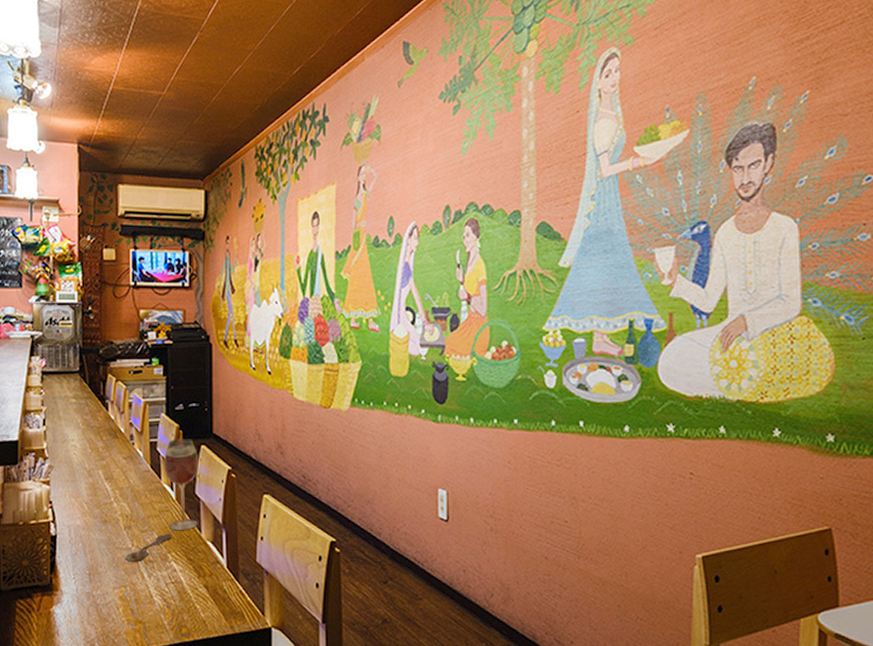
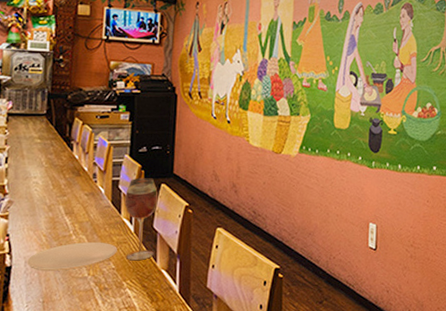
plate: none [71,509,160,541] -> present [27,241,118,271]
spoon: present [124,533,172,563] -> none [79,263,128,291]

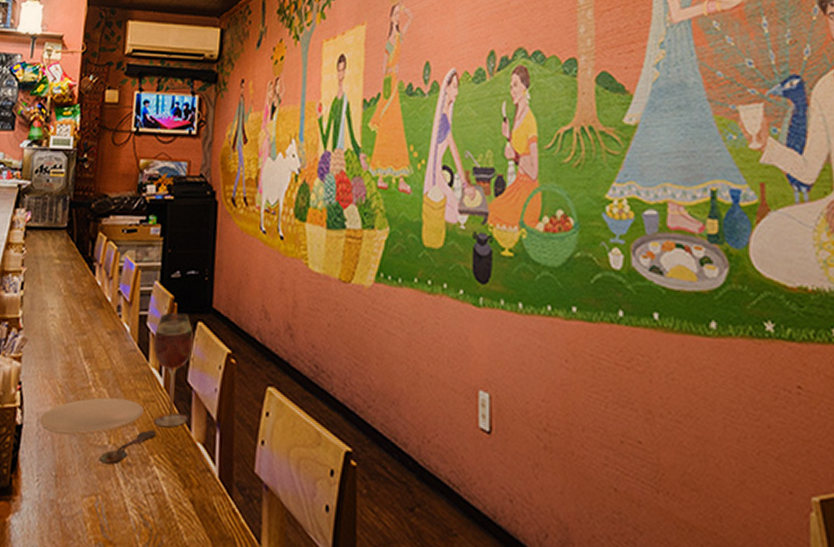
spoon: none [79,263,128,291] -> present [98,429,156,465]

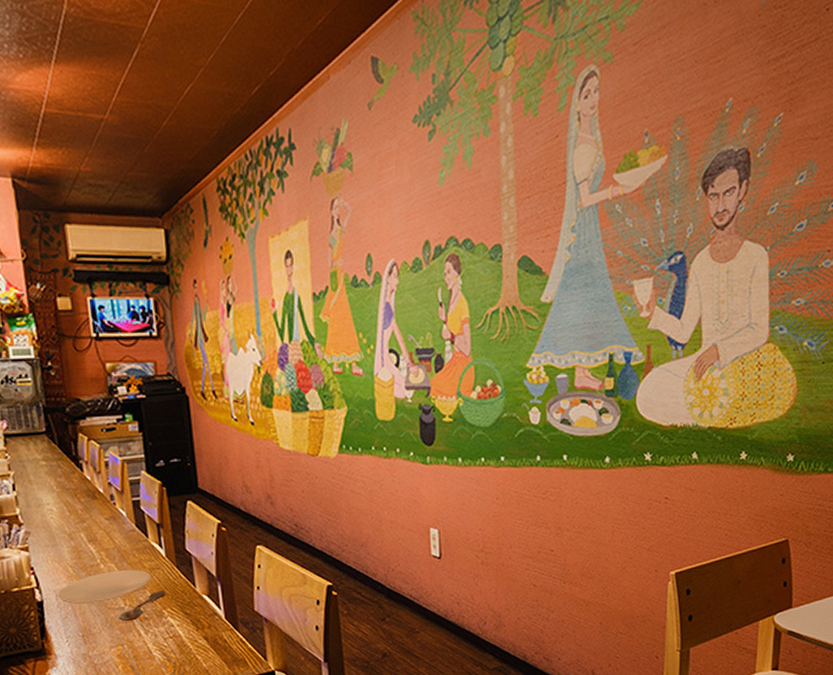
wineglass: present [153,312,194,428] -> none [149,495,192,587]

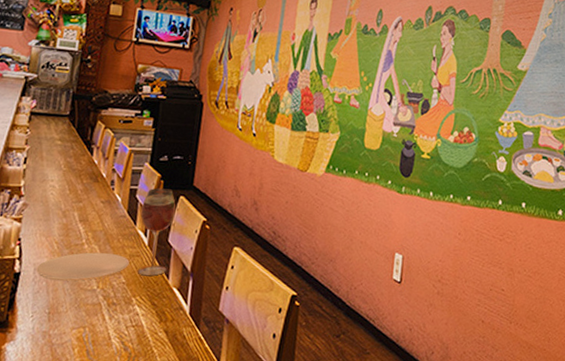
spoon: present [118,590,166,622] -> none [87,277,139,305]
wineglass: none [149,495,192,587] -> present [138,188,176,276]

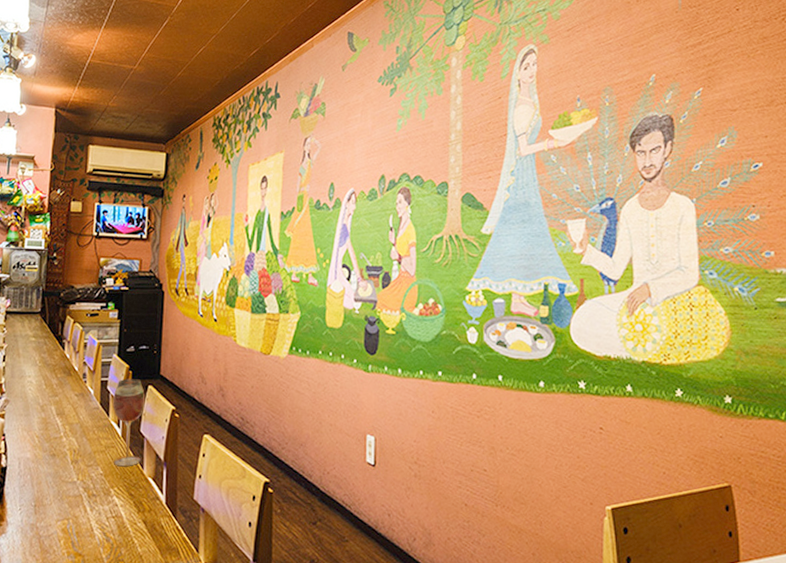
plate: present [36,252,130,282] -> none [21,444,106,474]

